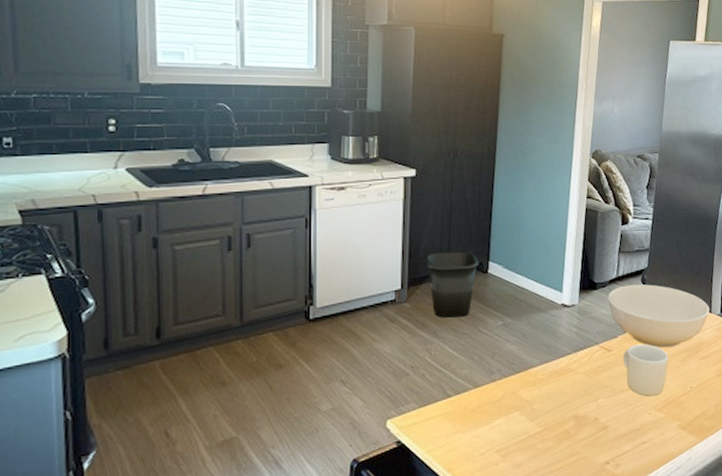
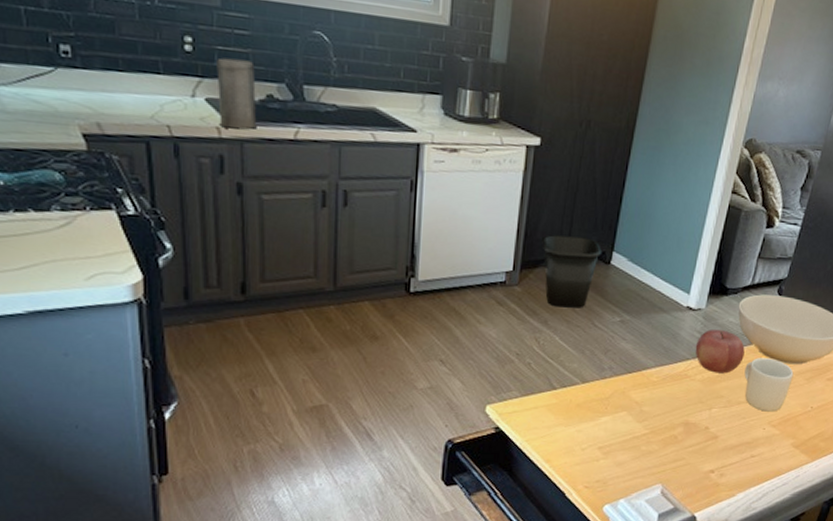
canister: none [136,133,170,191] -> present [216,57,257,130]
fruit: none [574,321,620,364] -> present [695,329,745,374]

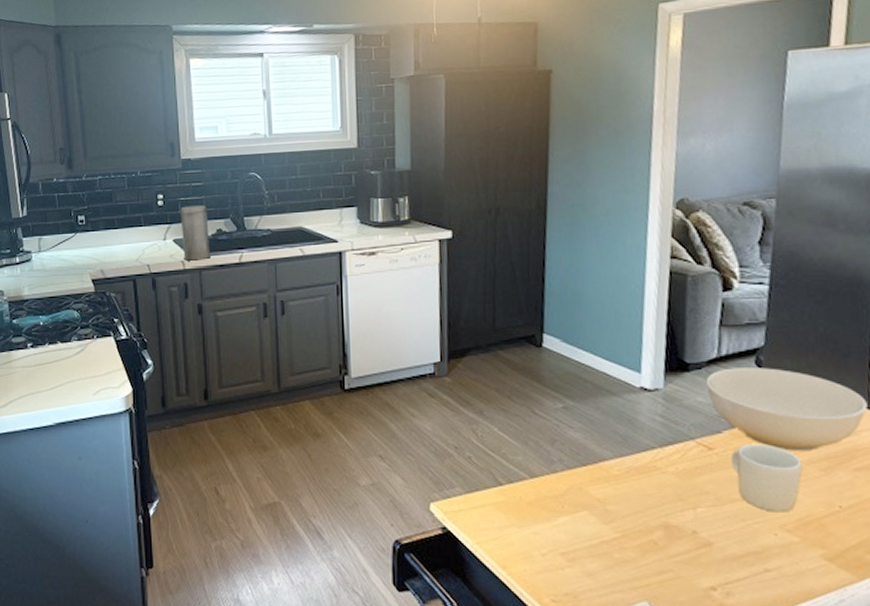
waste bin: present [542,235,603,308] -> none [466,322,532,396]
fruit: present [695,329,745,374] -> none [660,411,727,464]

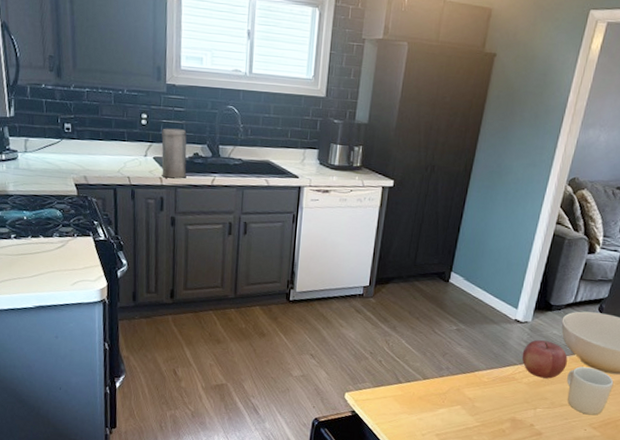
fruit: none [660,411,727,464] -> present [522,339,568,379]

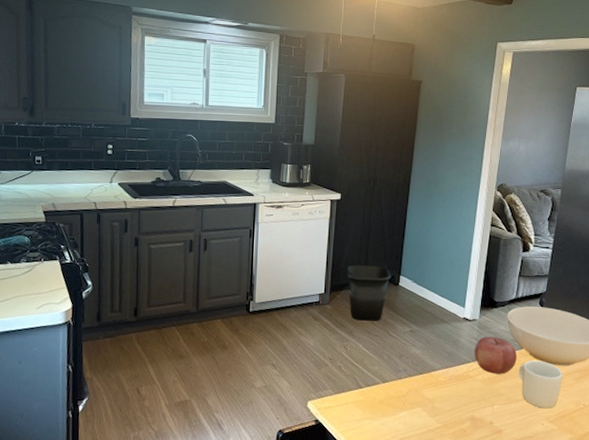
canister: present [161,128,187,179] -> none [126,156,150,202]
waste bin: none [393,257,443,318] -> present [345,264,392,321]

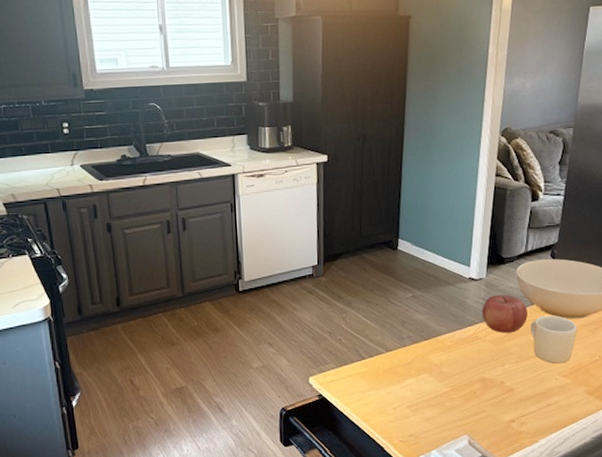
waste bin: present [345,264,392,321] -> none [338,230,390,290]

